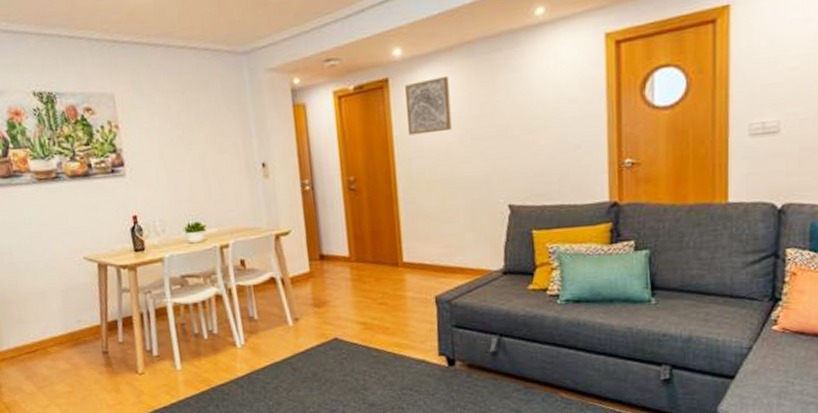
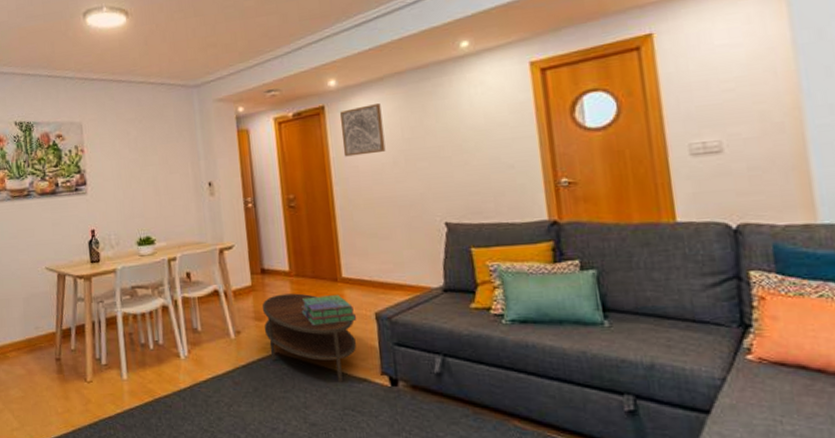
coffee table: none [320,279,416,364] -> present [262,293,356,382]
stack of books: none [360,280,417,311] -> present [300,295,357,327]

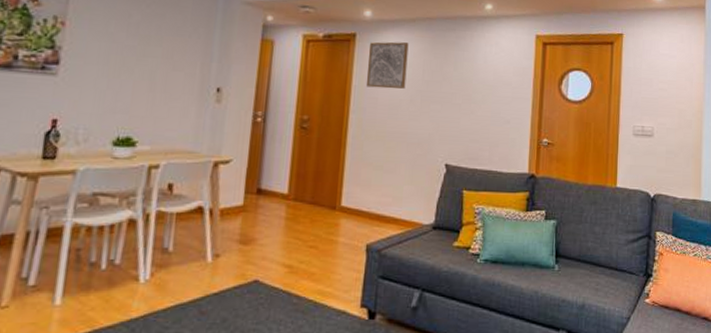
coffee table: present [262,293,356,382] -> none [247,218,344,314]
stack of books: present [300,295,357,327] -> none [292,223,348,255]

